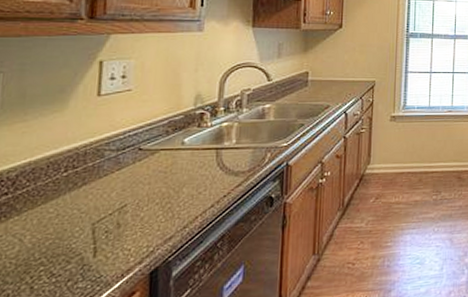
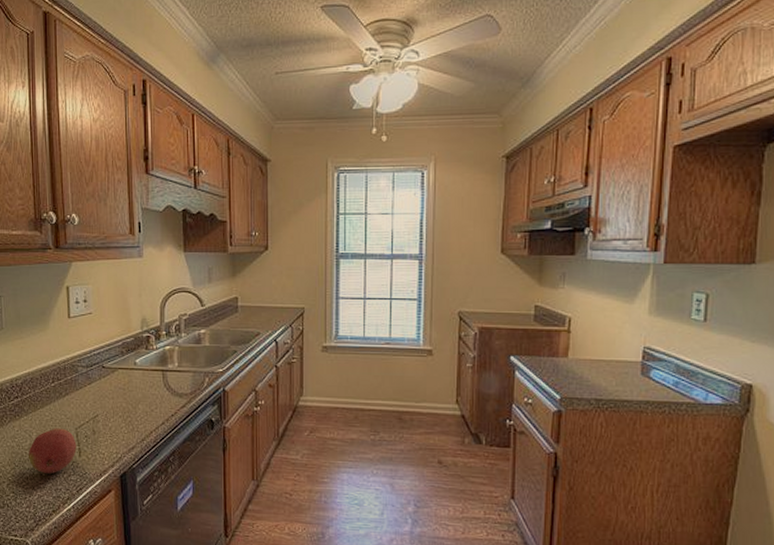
fruit: none [13,225,92,286] -> present [28,428,77,474]

